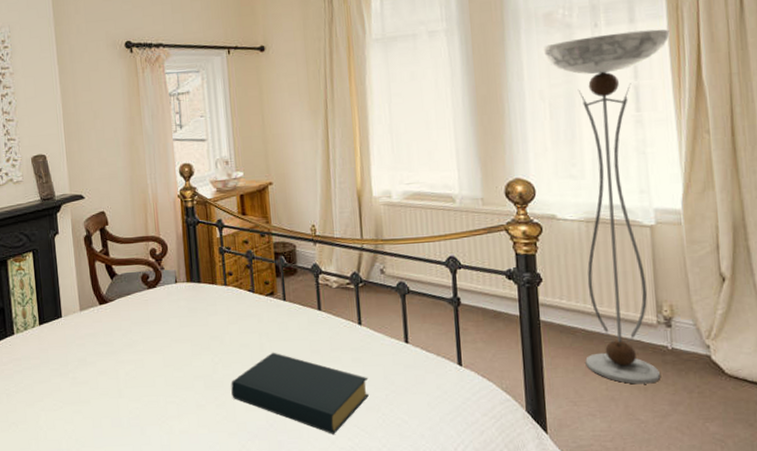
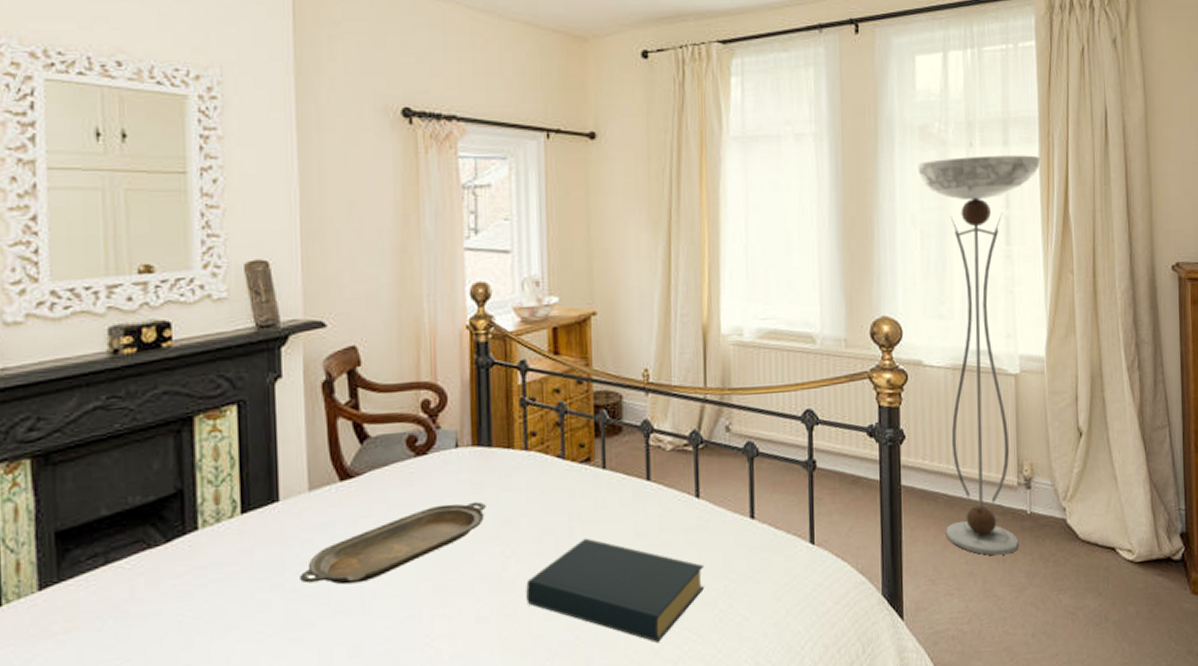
serving tray: none [78,322,199,376] -> present [300,501,486,585]

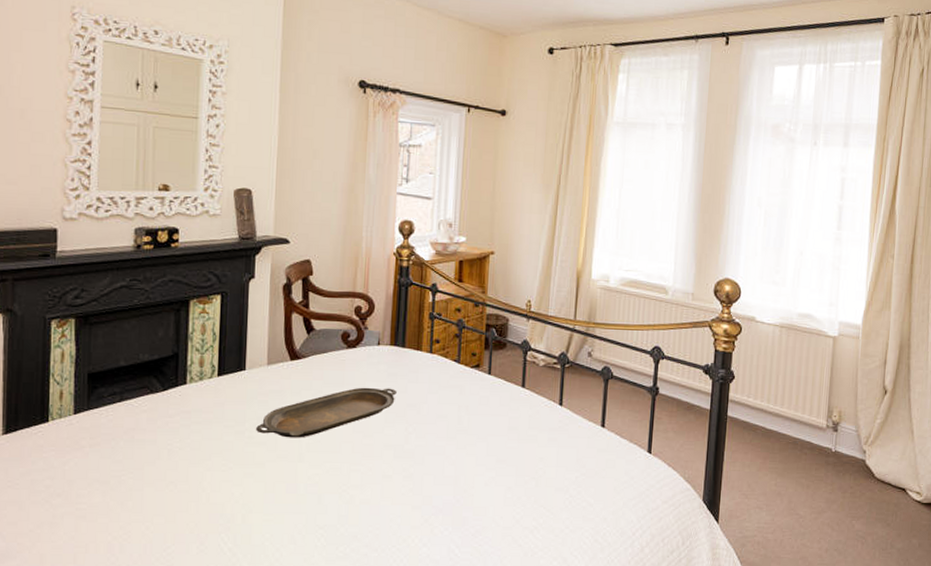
hardback book: present [526,538,705,643] -> none [421,426,561,513]
floor lamp: present [914,155,1041,556] -> none [761,153,875,482]

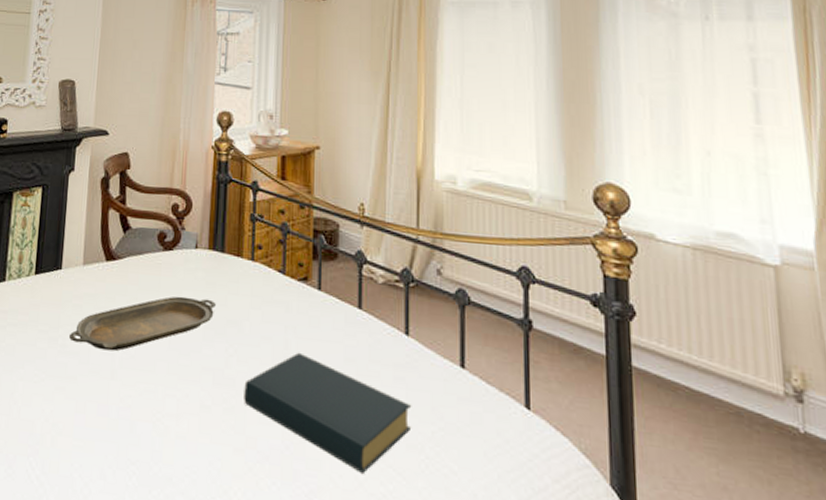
hardback book: none [421,426,561,513] -> present [244,352,412,473]

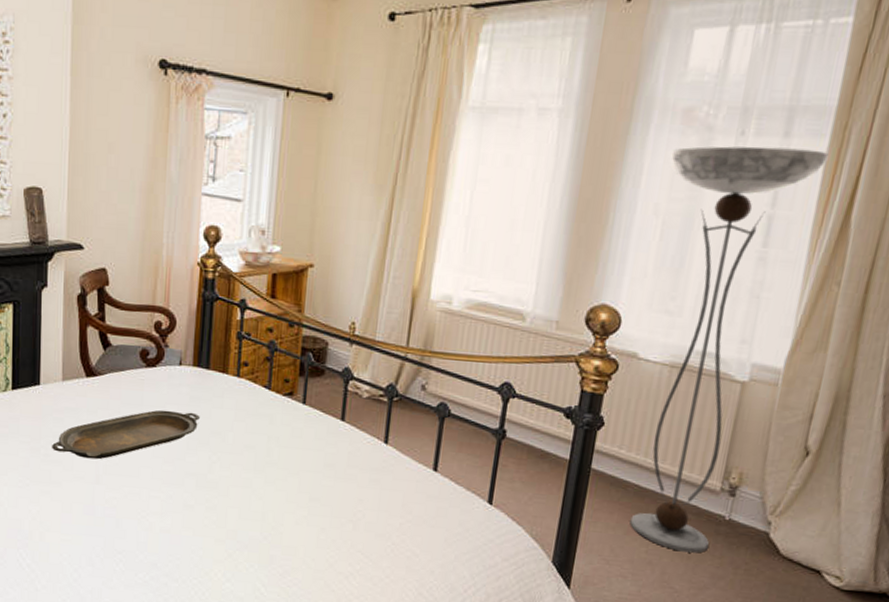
hardback book: present [244,352,412,473] -> none [225,459,384,557]
floor lamp: none [640,29,796,477] -> present [630,146,829,553]

